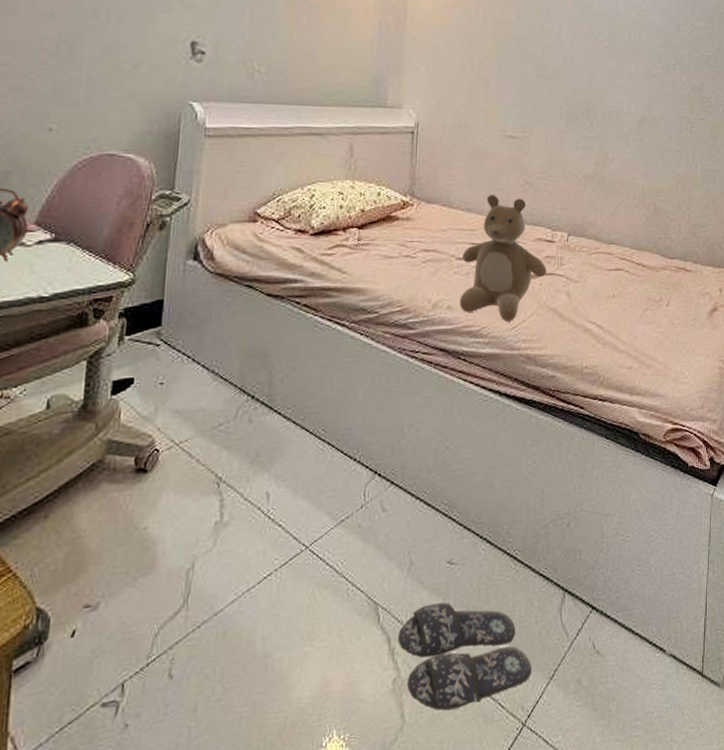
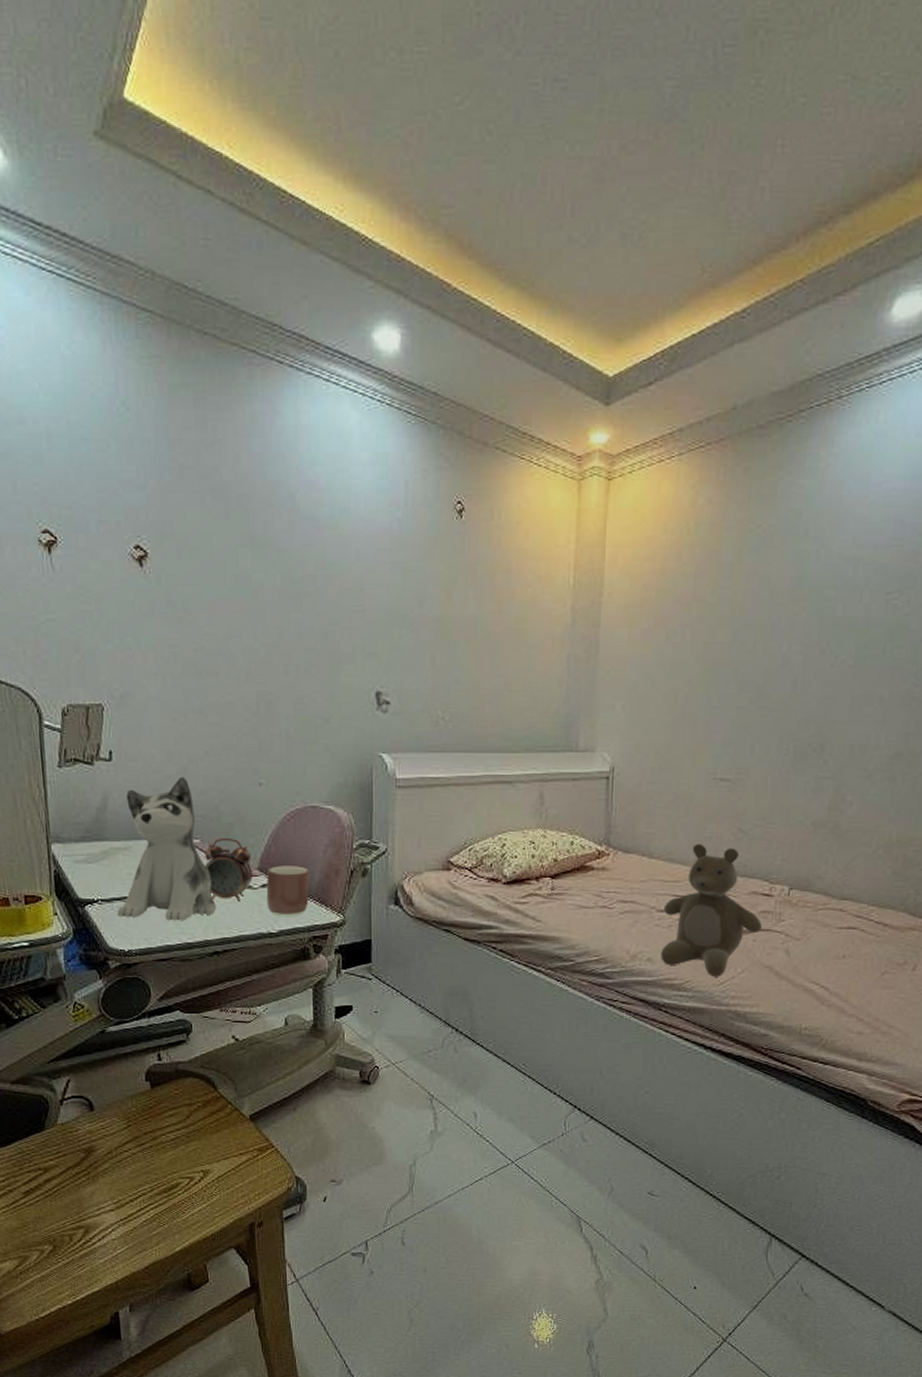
mug: none [41,219,100,278] -> present [266,865,311,917]
slippers: present [398,602,531,711] -> none [600,1225,733,1314]

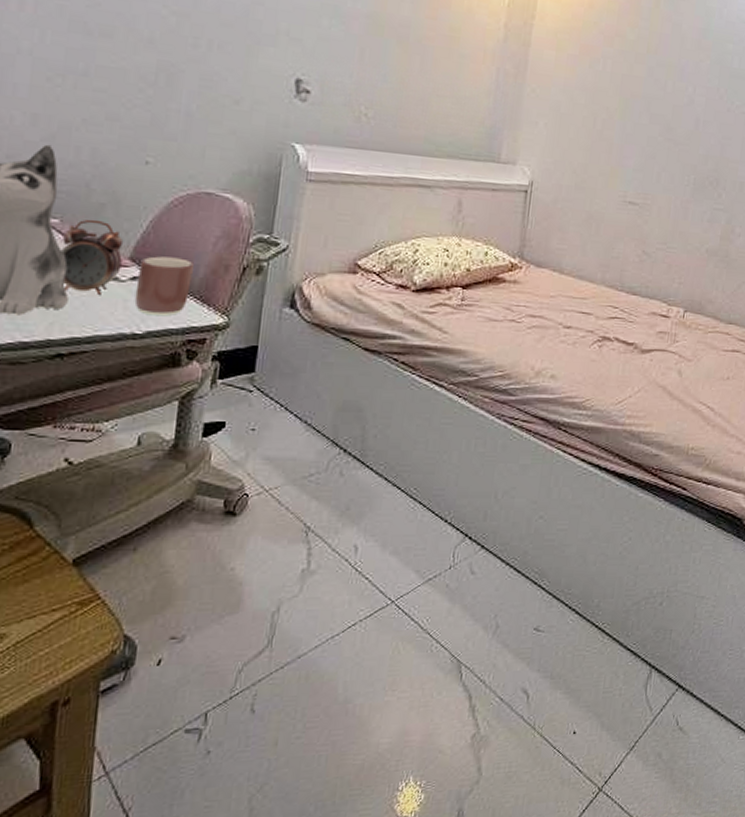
teddy bear: present [660,843,762,977] -> none [563,262,659,396]

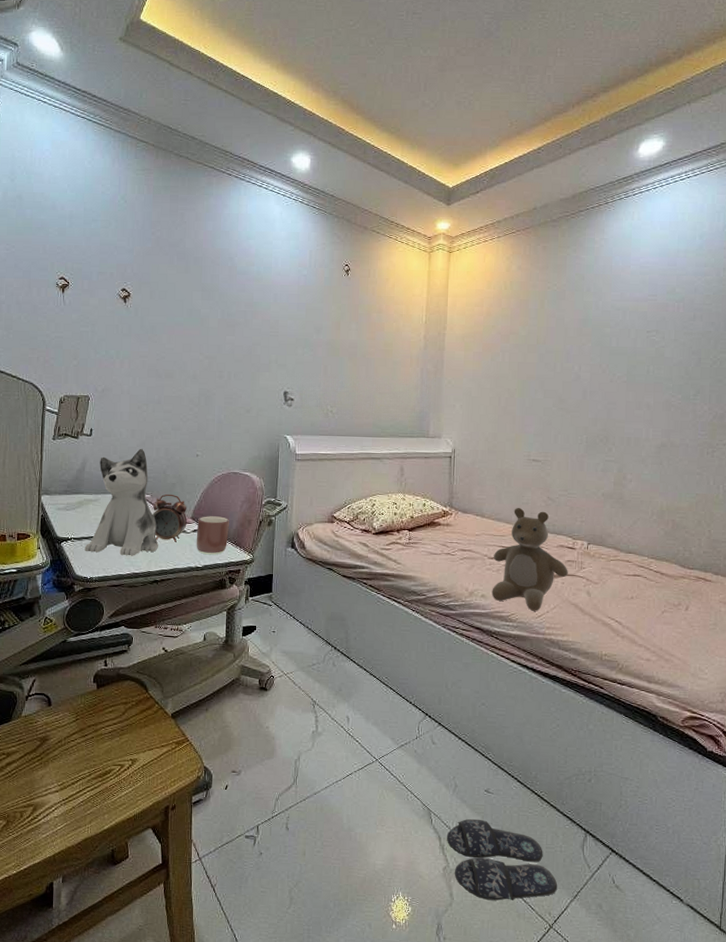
slippers: none [480,666,612,769] -> present [447,818,557,901]
teddy bear: none [563,262,659,396] -> present [491,507,568,611]

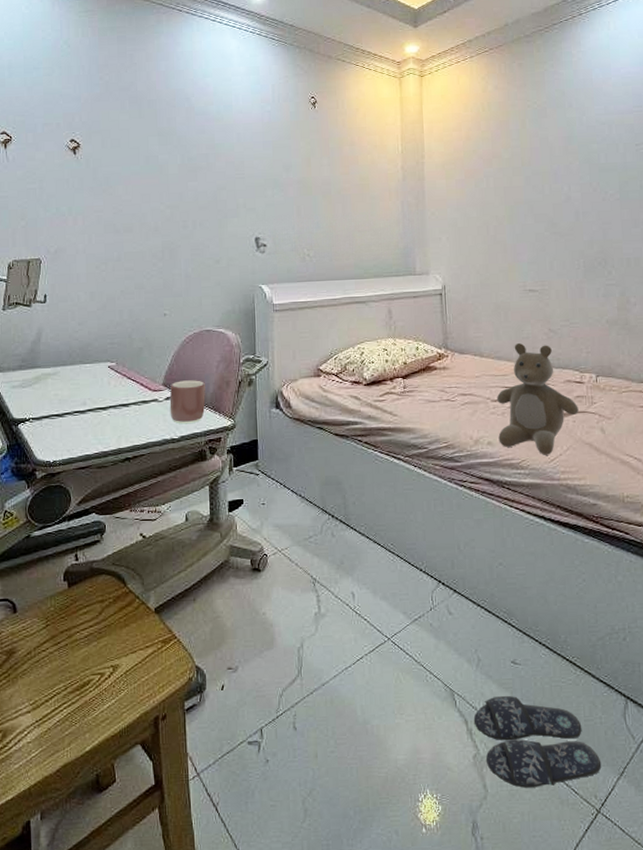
plush toy: present [84,448,158,556] -> none [45,311,128,434]
alarm clock: present [153,494,187,543] -> none [119,359,158,414]

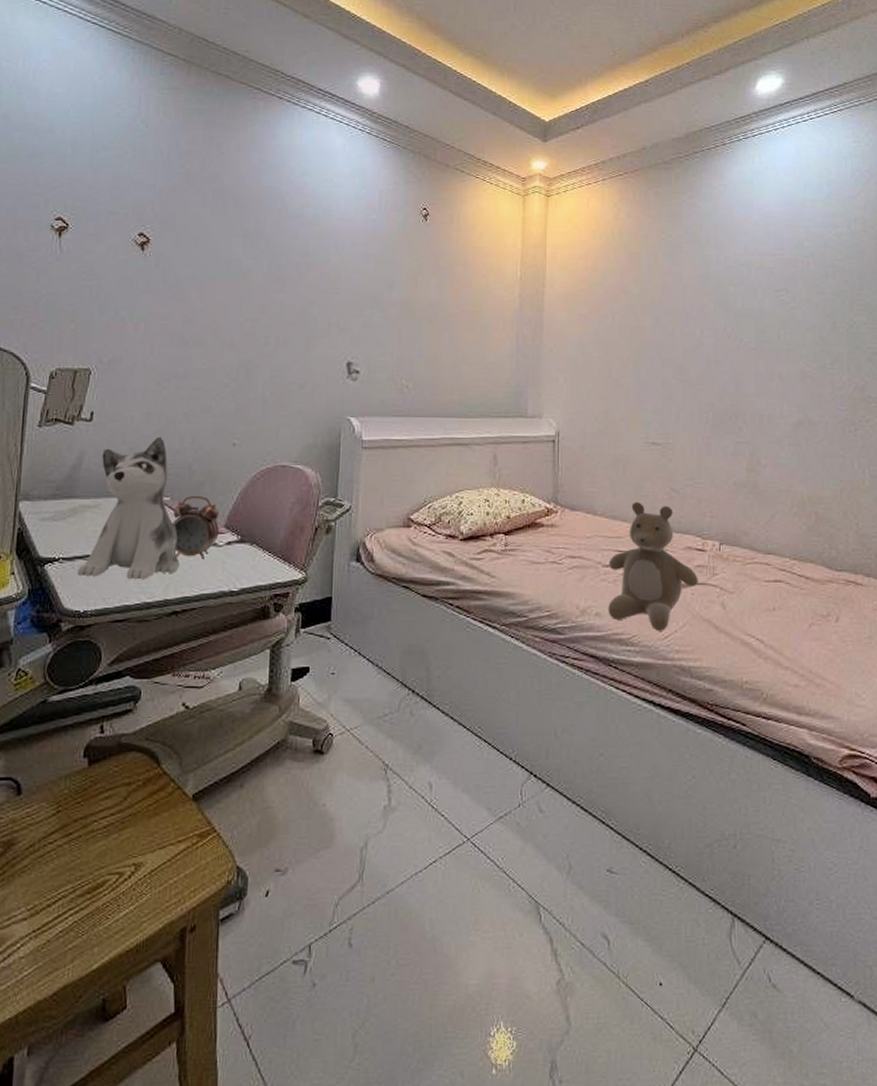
plush toy: none [45,311,128,434] -> present [77,436,180,580]
alarm clock: none [119,359,158,414] -> present [173,495,220,560]
mug: present [169,380,206,424] -> none [230,523,276,575]
slippers: present [474,695,601,788] -> none [561,910,700,1021]

